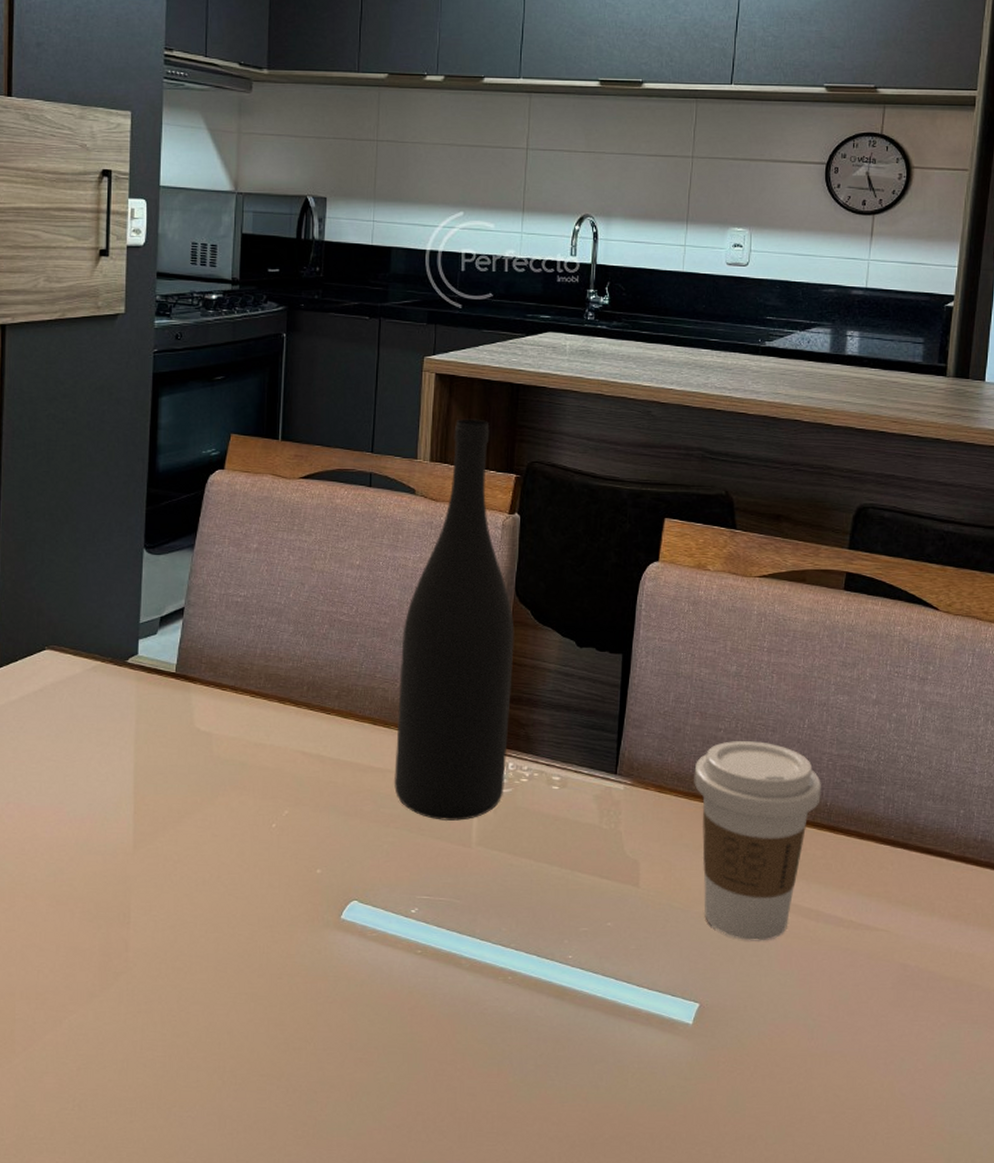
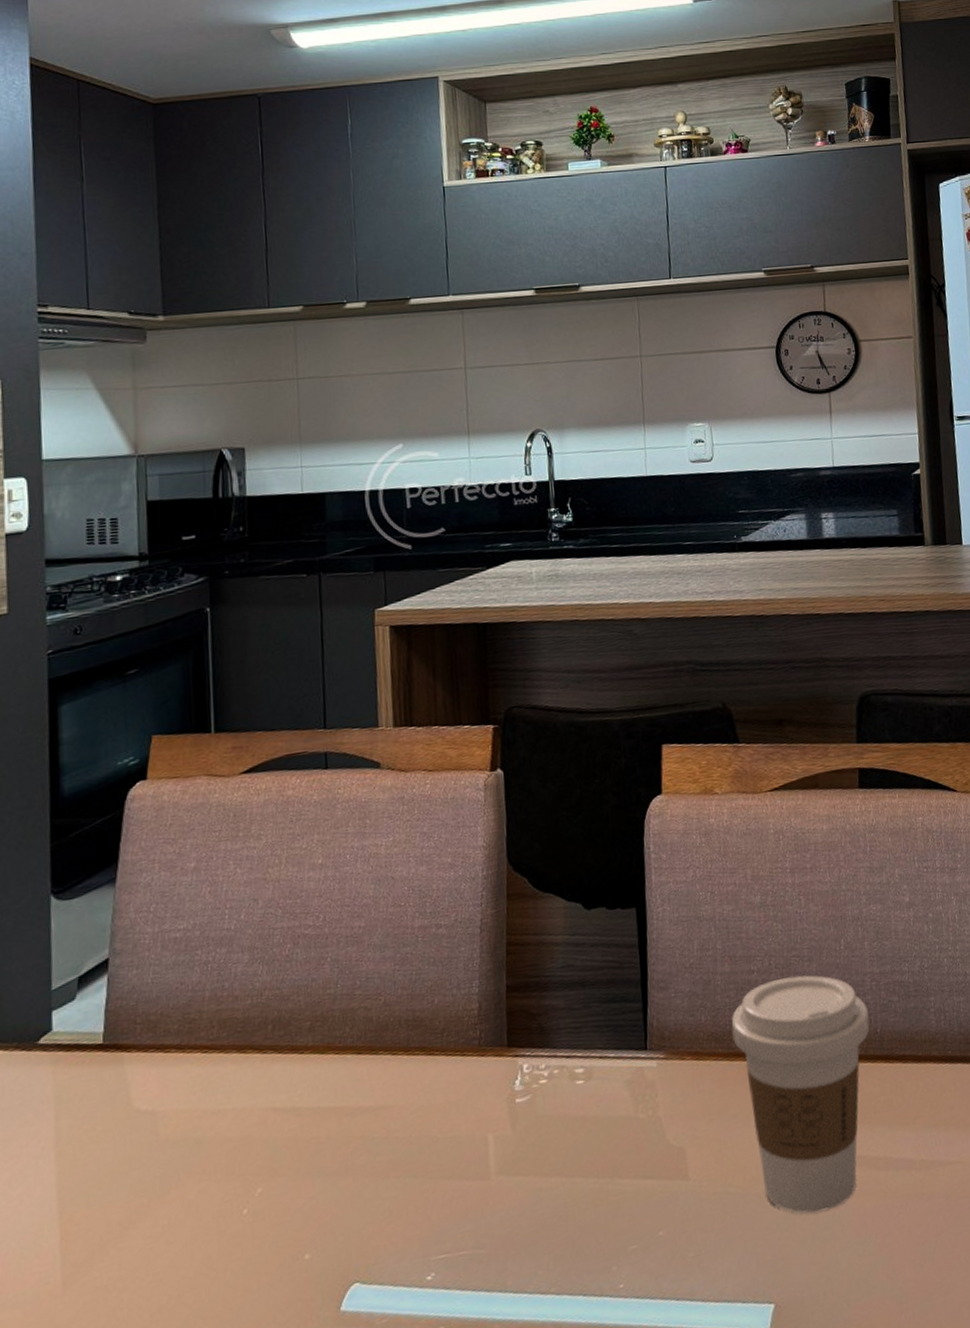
wine bottle: present [393,418,515,821] -> none [381,670,522,1155]

